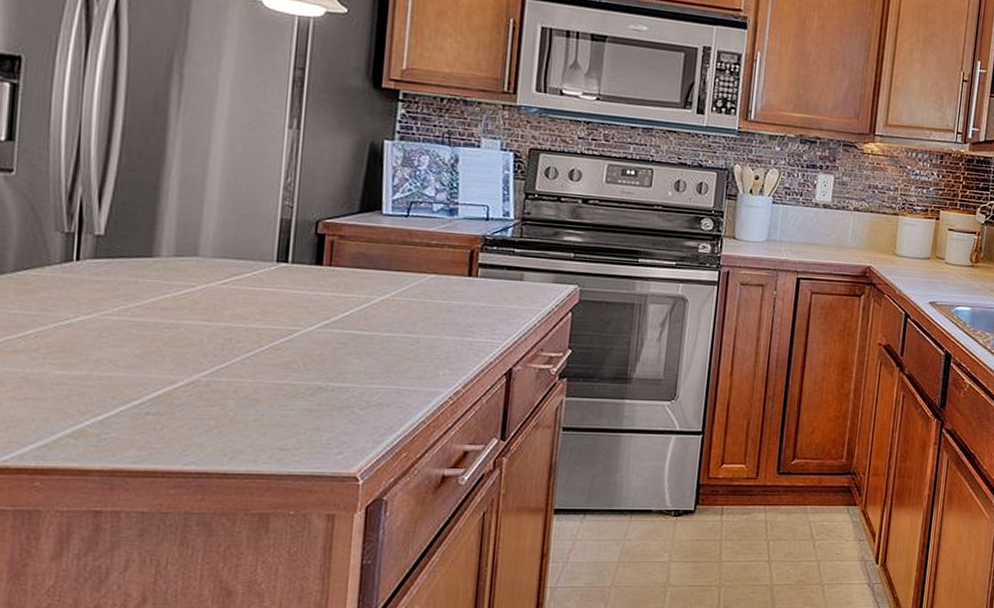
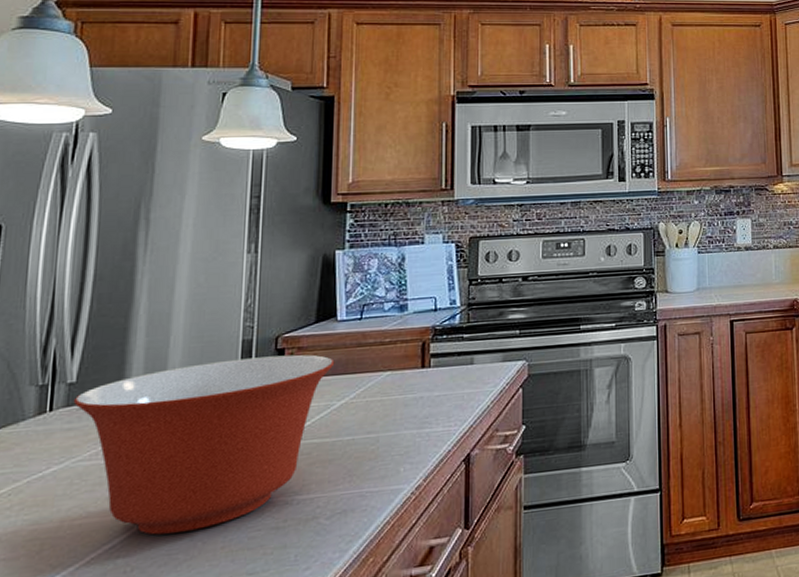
mixing bowl: none [101,236,378,400] -> present [73,354,335,535]

